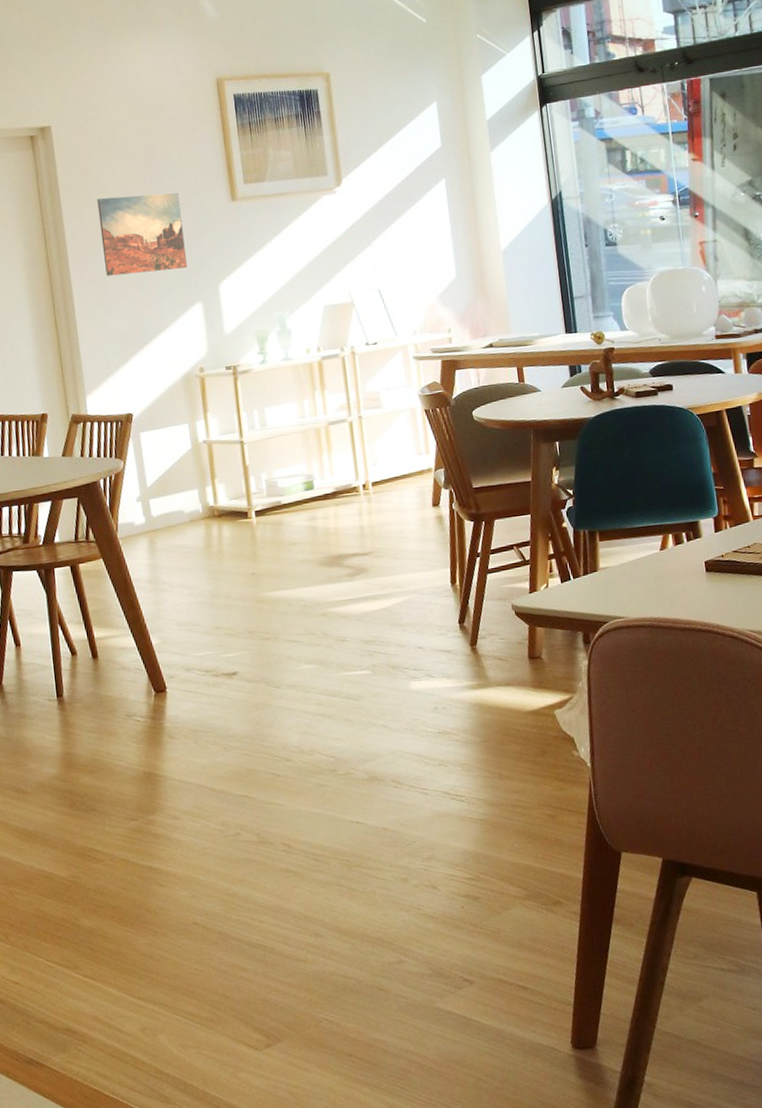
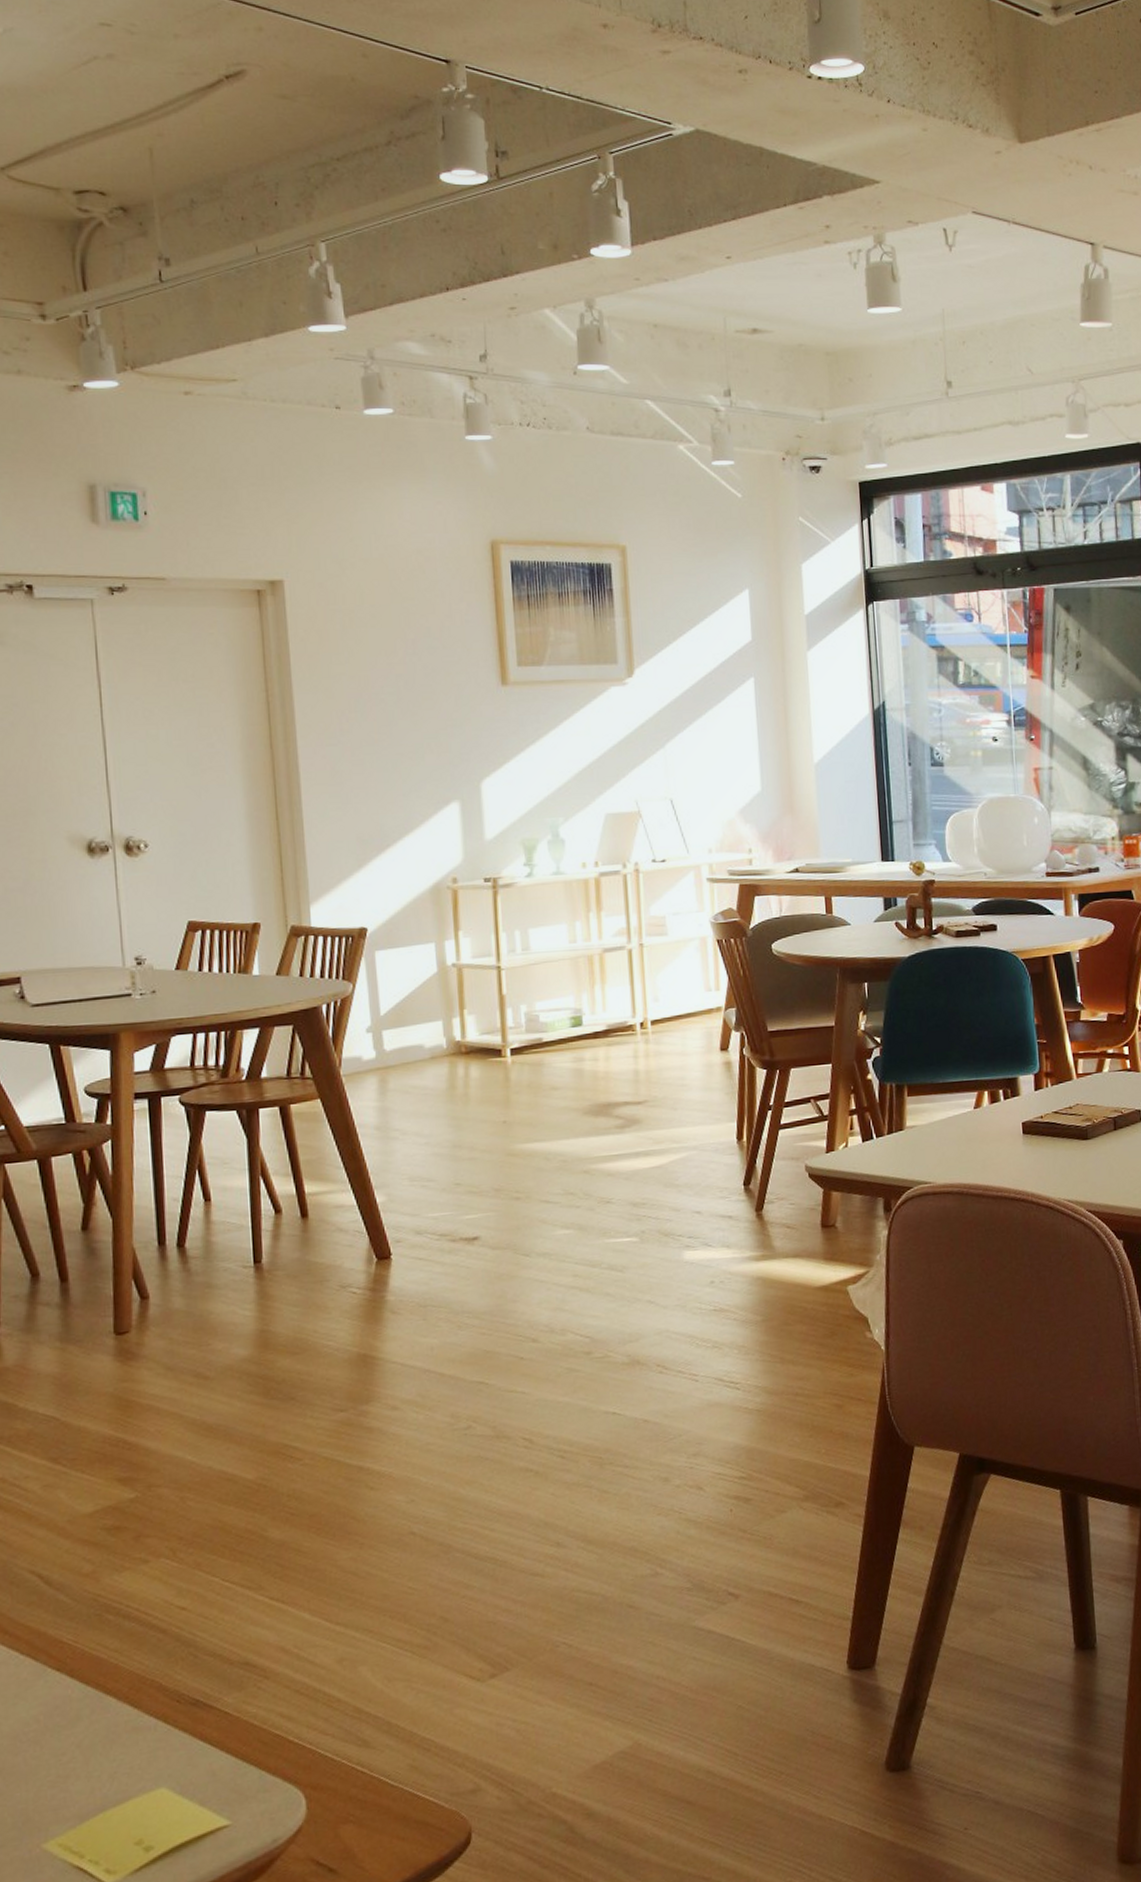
wall art: present [97,193,187,276] -> none [336,670,443,764]

